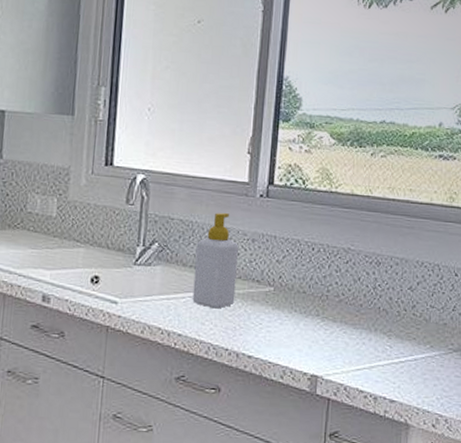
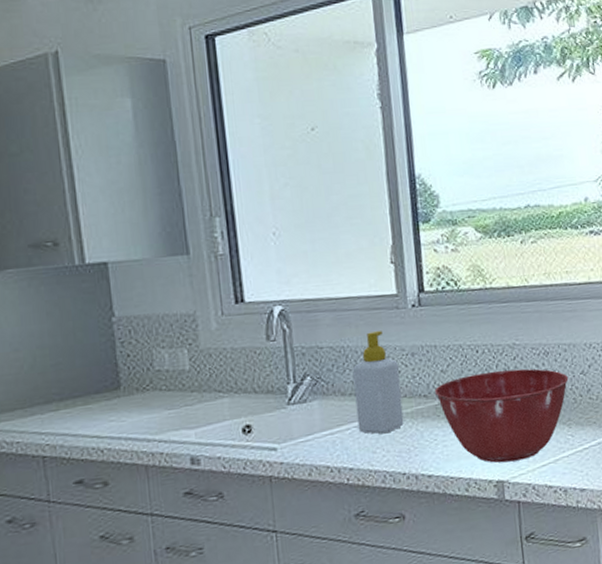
mixing bowl: none [268,270,396,360] -> present [435,369,569,463]

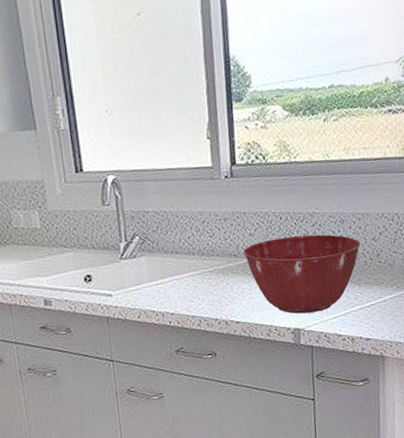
soap bottle: present [352,331,404,434] -> none [173,199,217,286]

